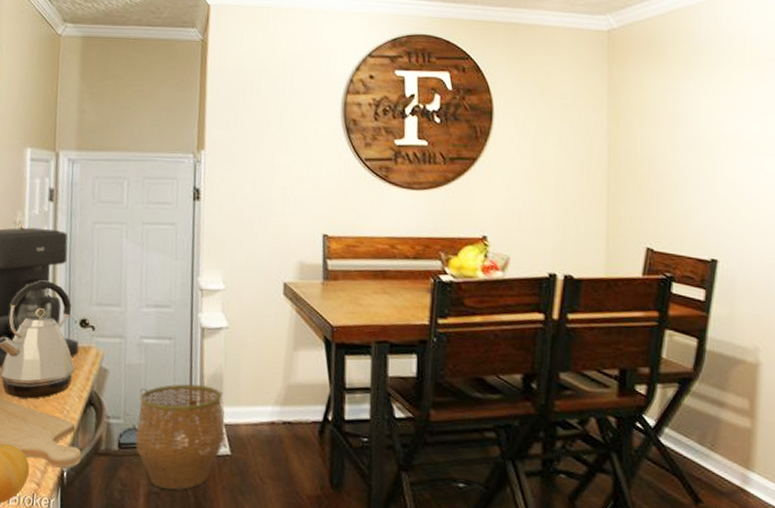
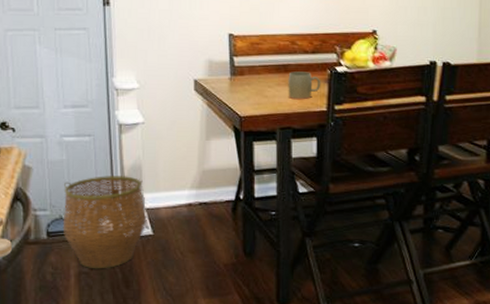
mug: none [385,278,422,311] -> present [288,71,320,100]

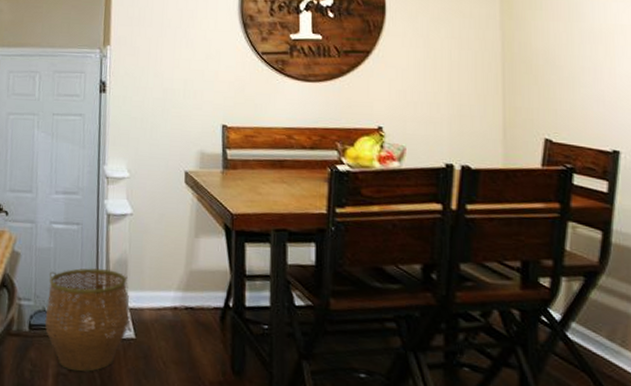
mug: present [288,71,320,100] -> none [284,168,319,200]

